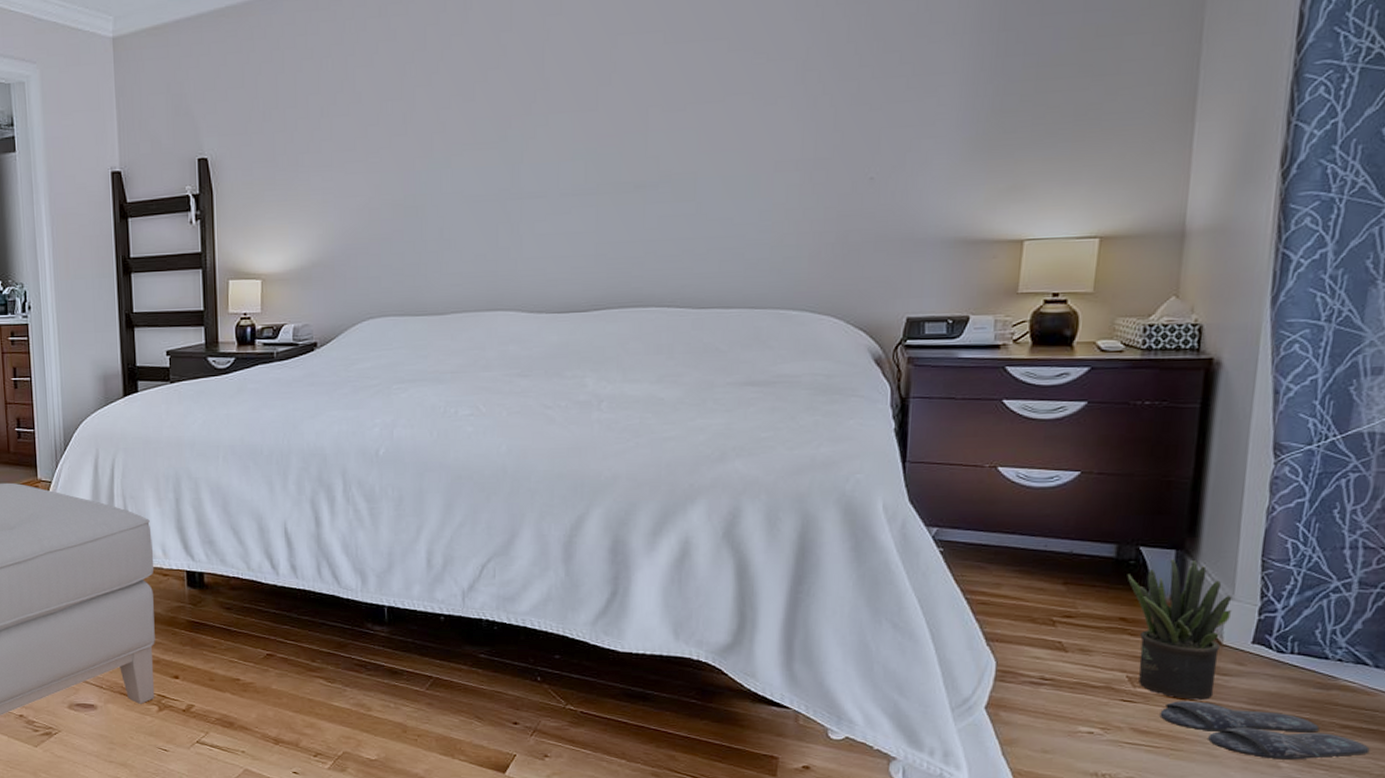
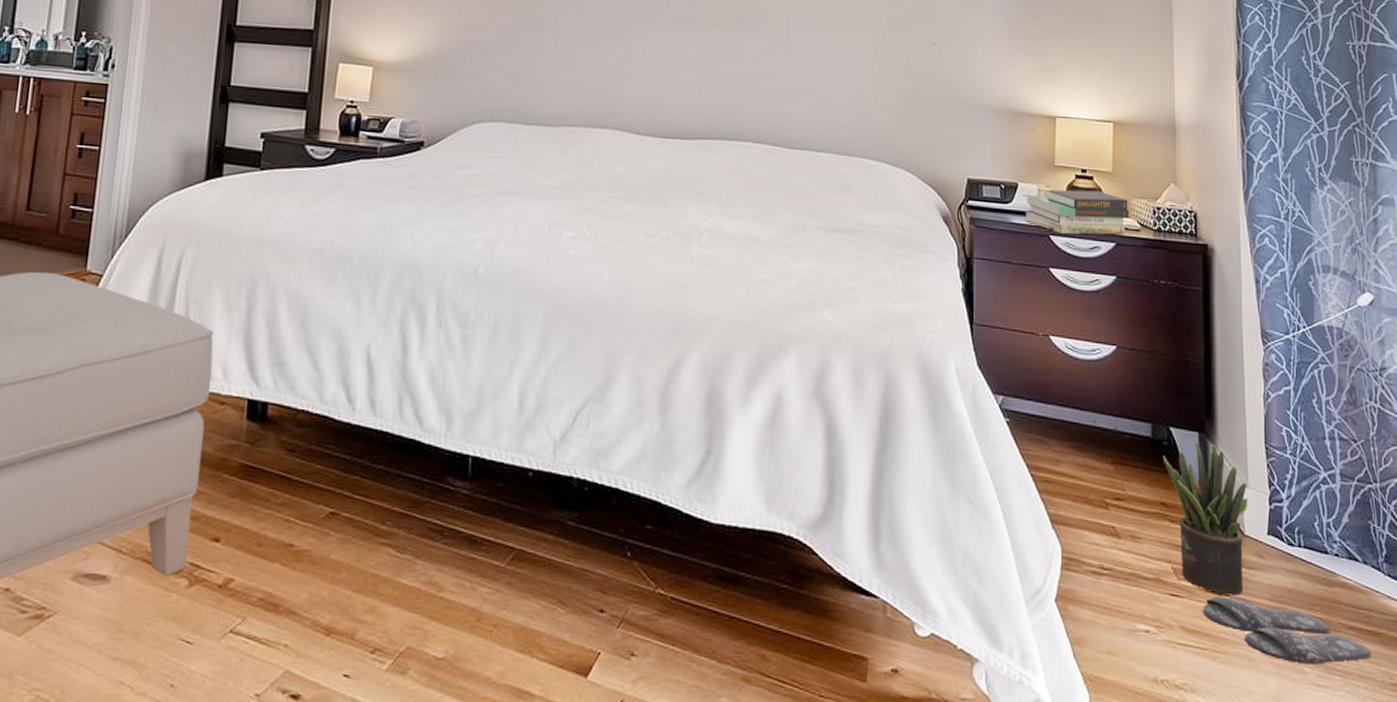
books: none [975,314,1112,365] -> present [1024,189,1129,235]

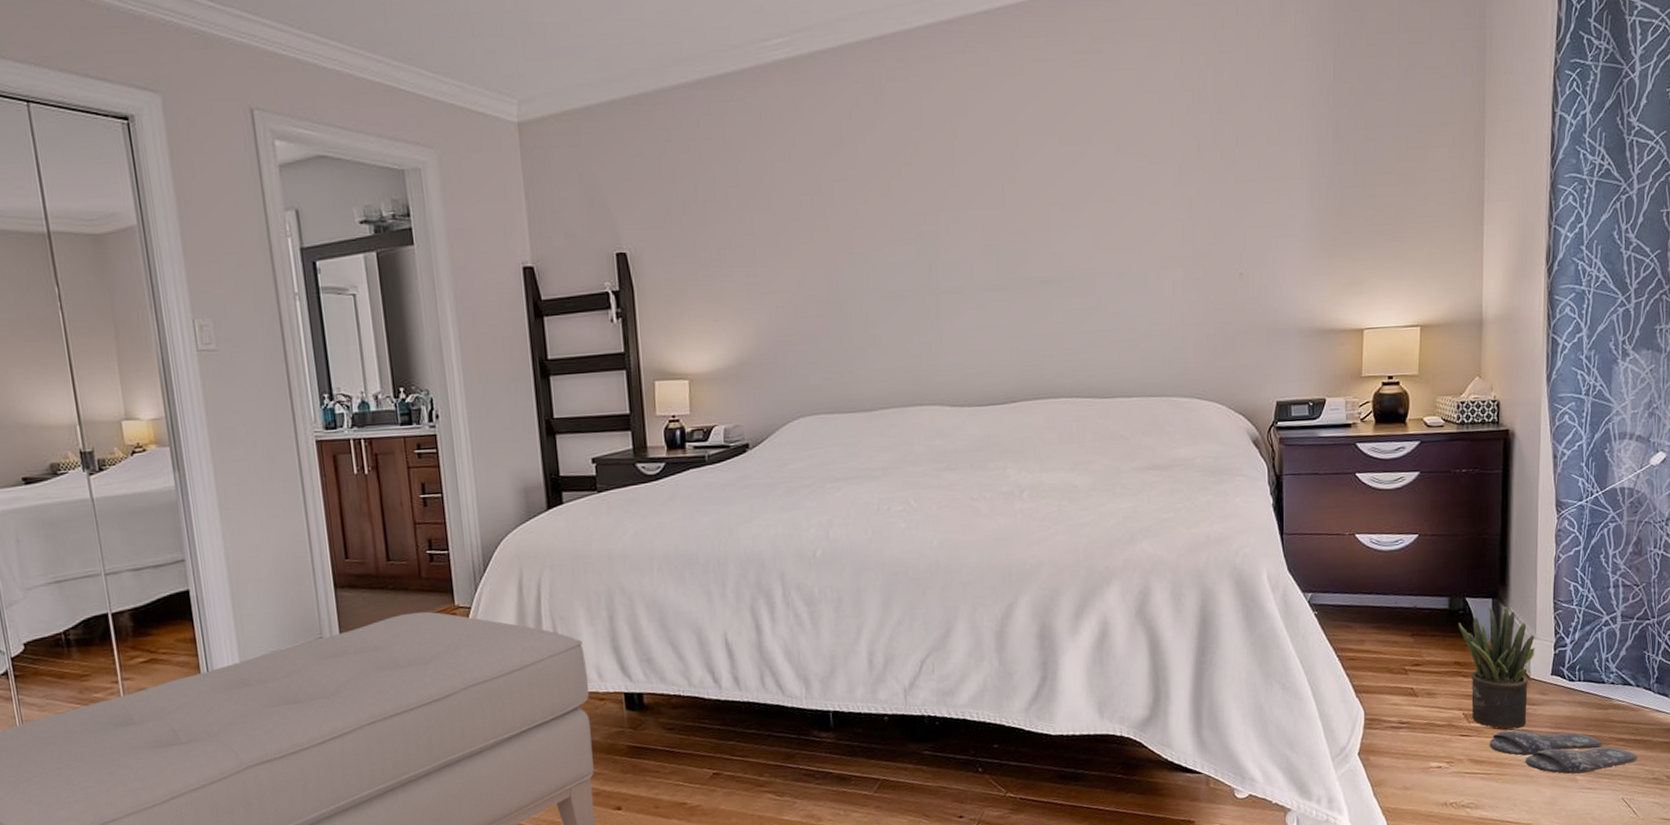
books: present [1024,189,1129,235] -> none [1332,394,1434,441]

